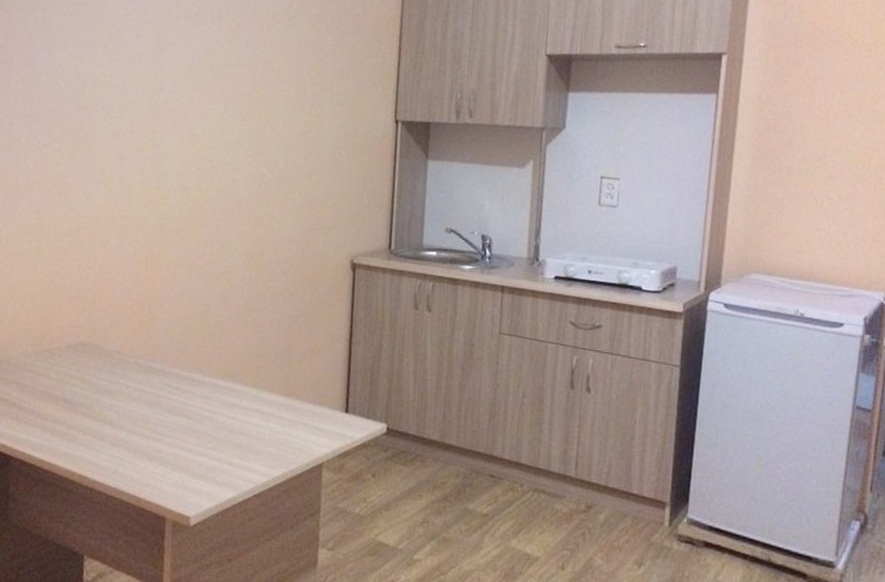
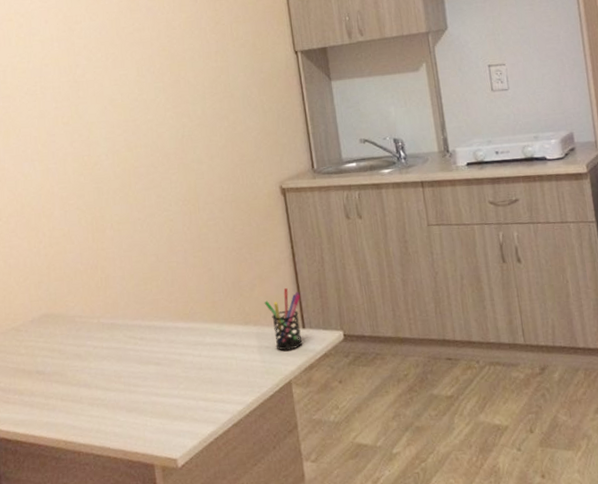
pen holder: none [310,367,350,432] -> present [264,287,303,351]

